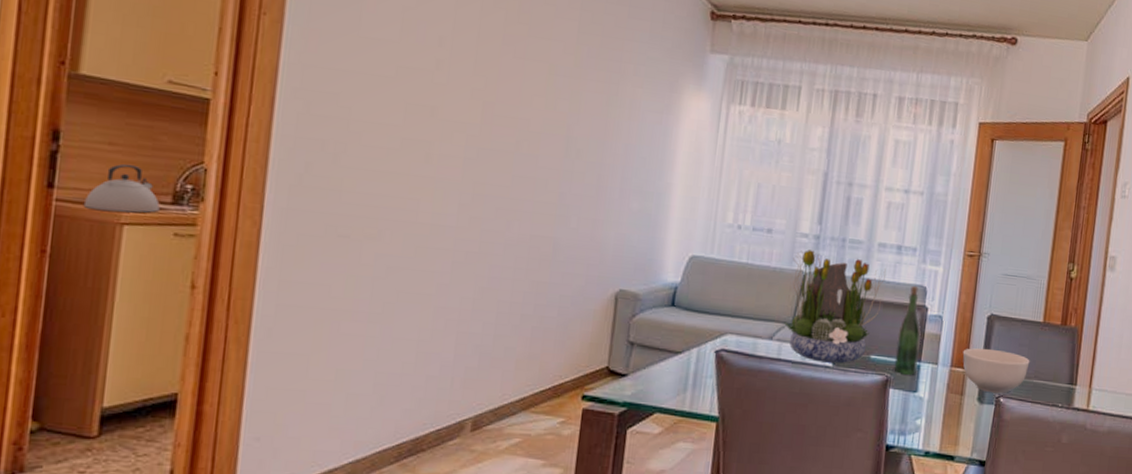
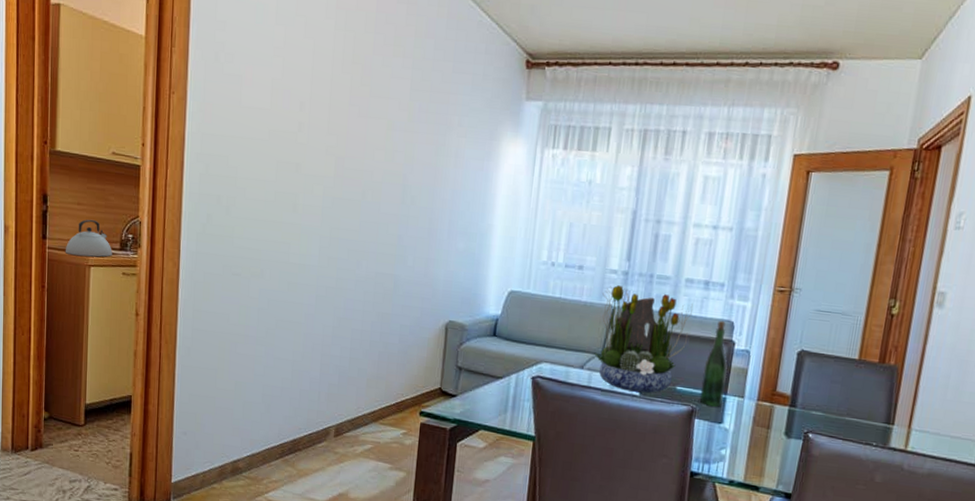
bowl: present [962,348,1030,394] -> none [770,383,843,430]

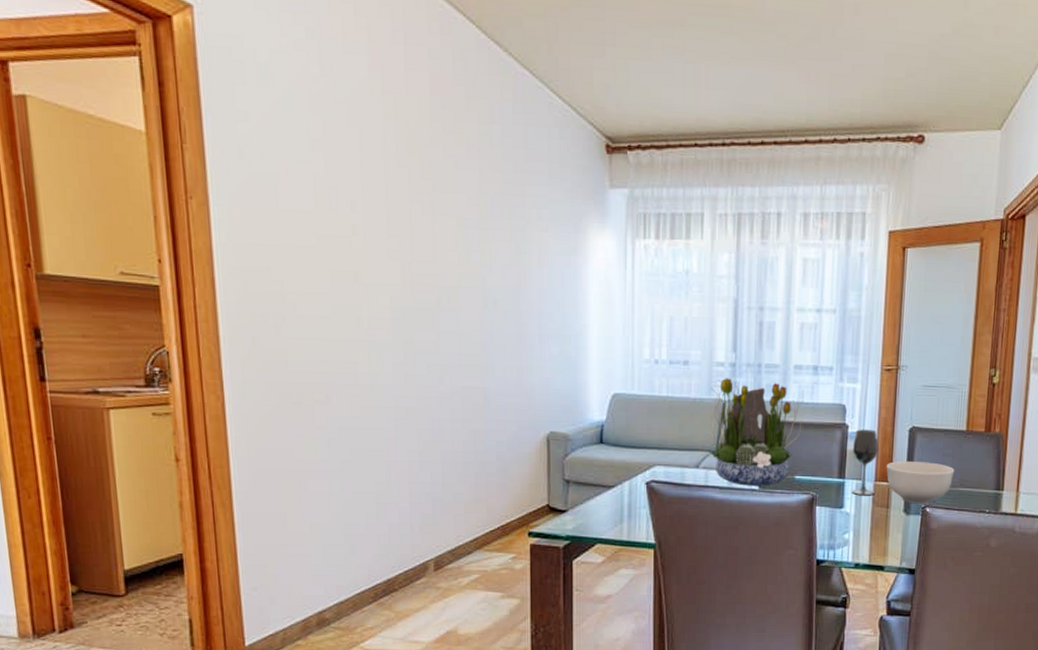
kettle: present [65,219,112,257] -> none [72,353,136,399]
wine bottle: present [699,320,728,407] -> none [819,404,844,492]
wine glass: none [733,347,765,415] -> present [852,429,879,496]
bowl: none [770,383,843,430] -> present [886,461,955,504]

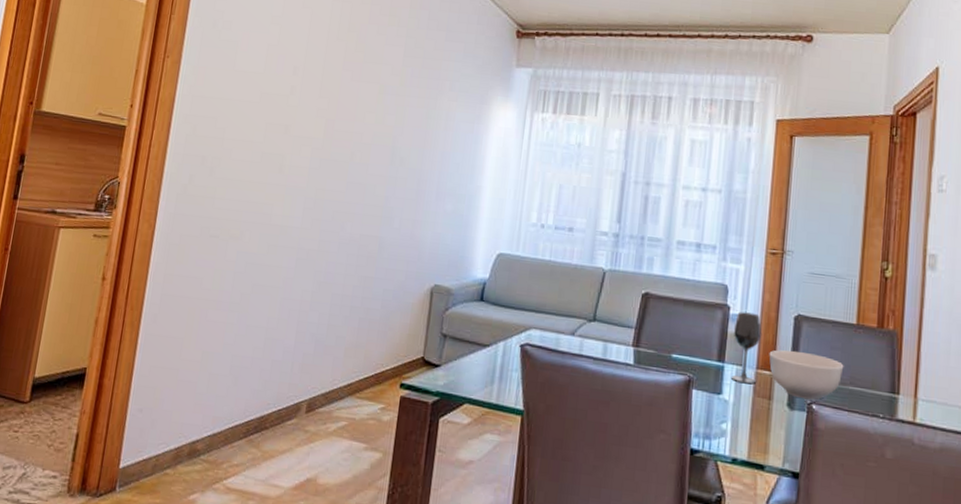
flower arrangement: present [708,378,804,486] -> none [585,247,686,362]

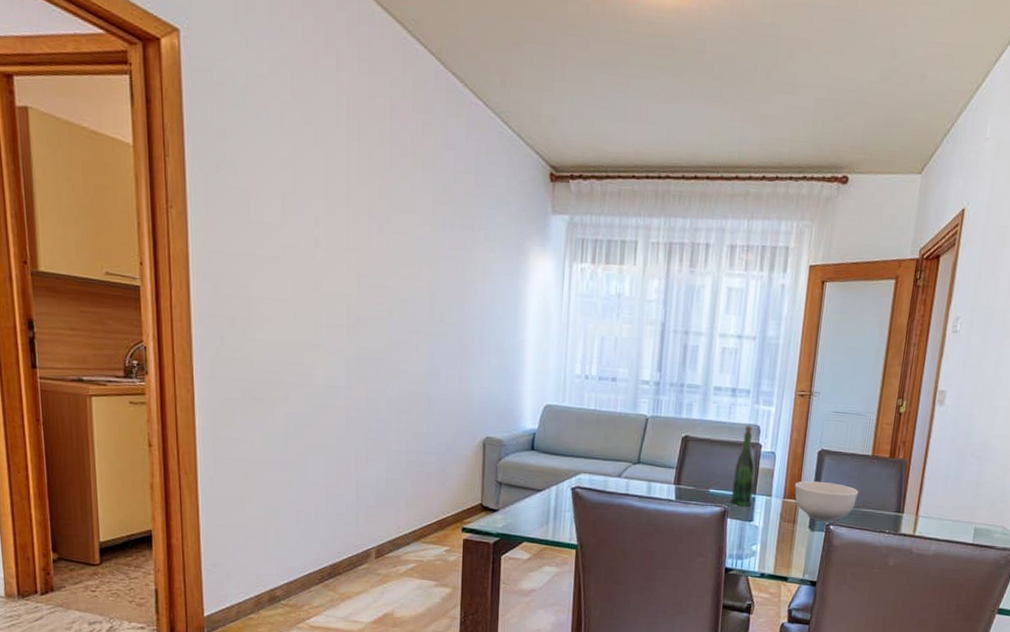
wine bottle: none [696,283,724,376] -> present [731,425,756,506]
wine glass: present [732,311,762,385] -> none [762,449,789,512]

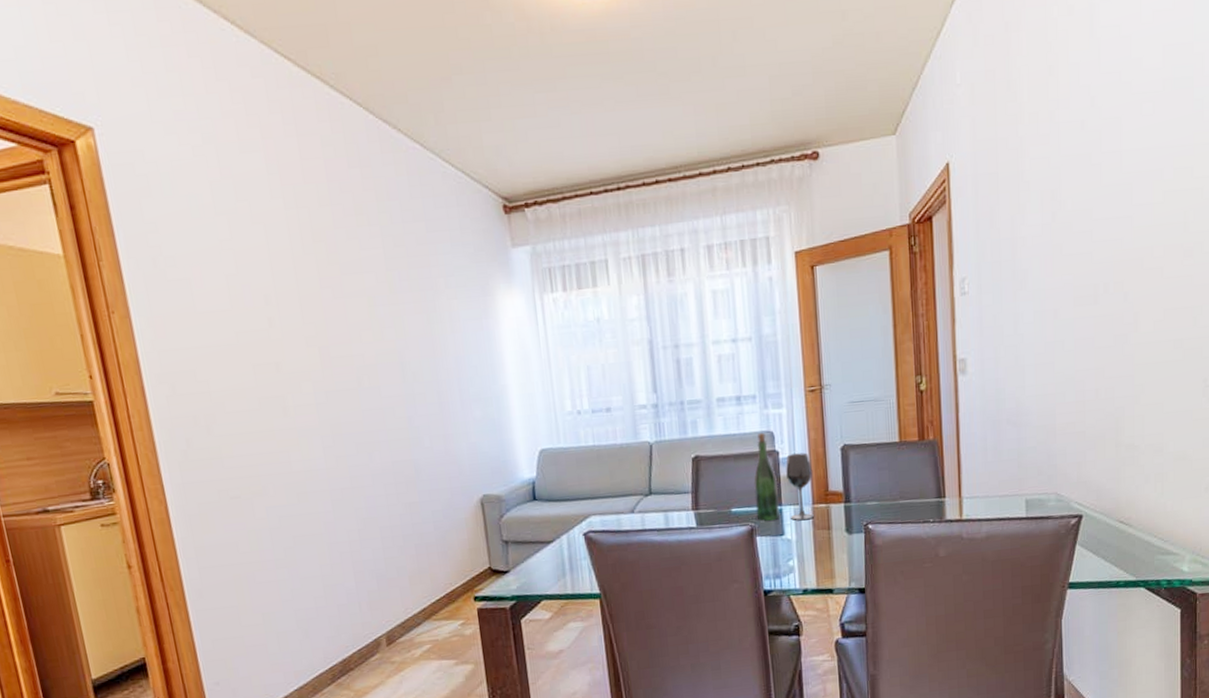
wine glass: none [762,449,789,512] -> present [786,452,814,521]
bowl: present [794,481,859,522] -> none [822,478,893,522]

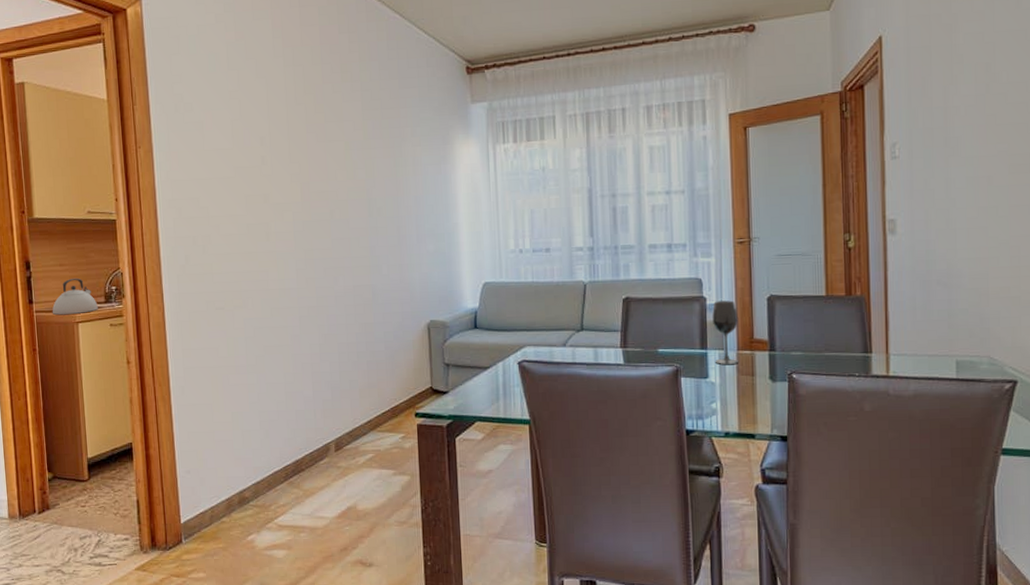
kettle: none [24,473,83,518] -> present [52,278,98,315]
wine bottle: present [753,432,779,521] -> none [680,279,705,363]

